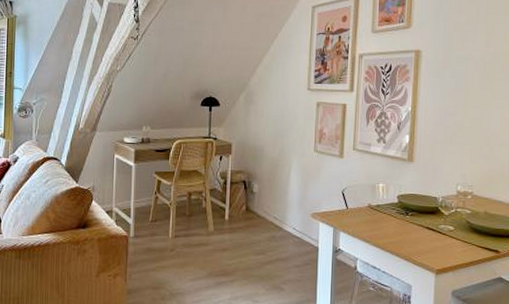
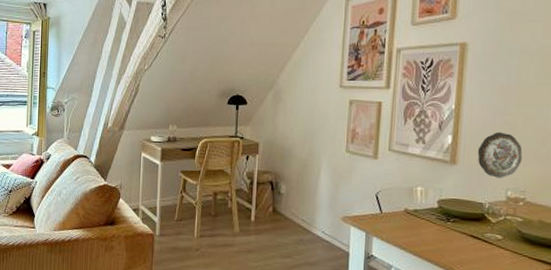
decorative plate: none [431,132,470,174] -> present [477,132,523,178]

